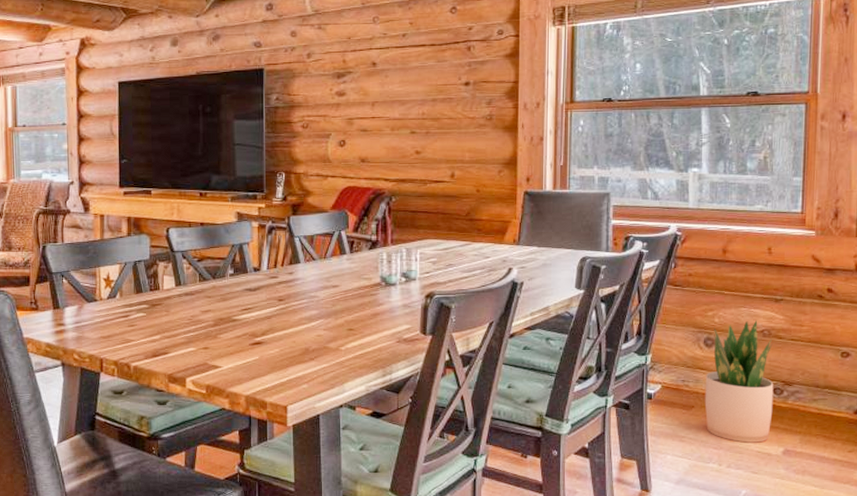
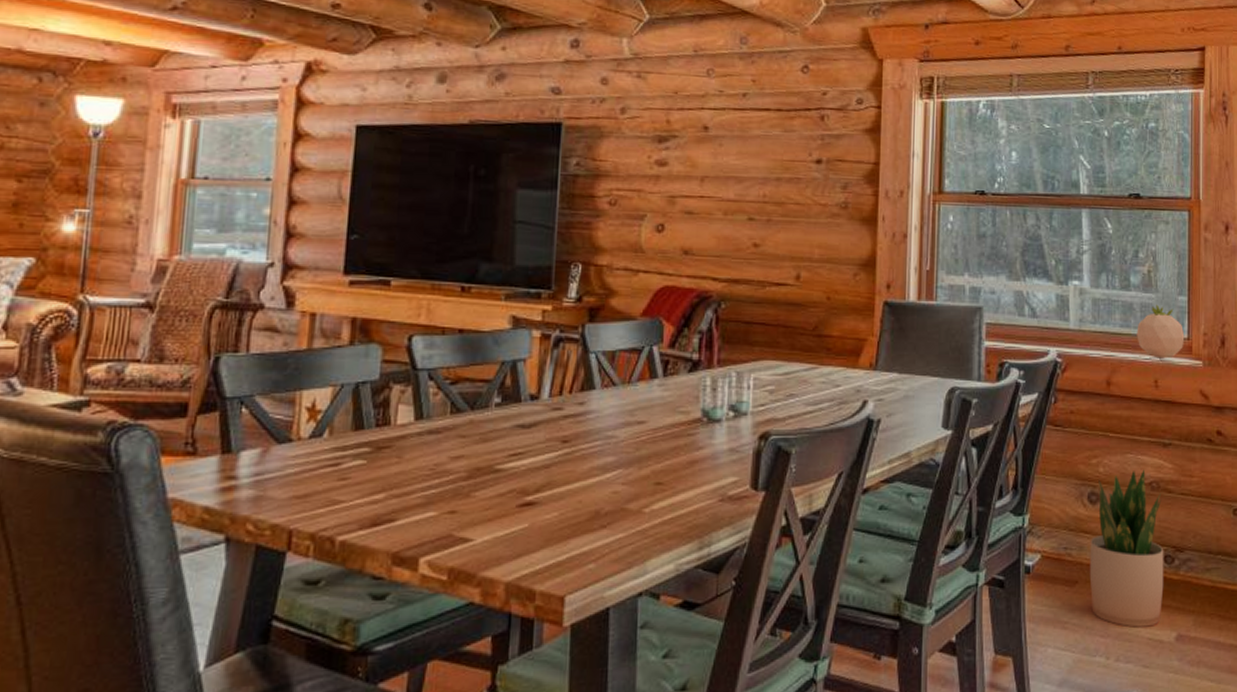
succulent plant: none [752,185,799,231] -> present [1137,304,1185,360]

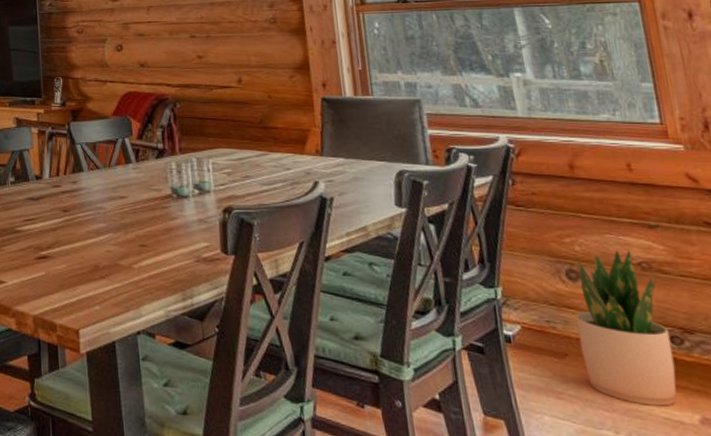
succulent plant: present [1137,304,1185,360] -> none [596,91,657,144]

